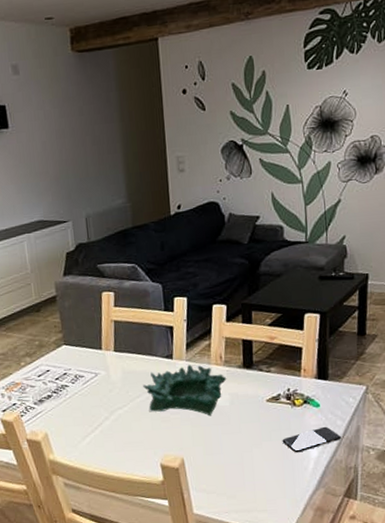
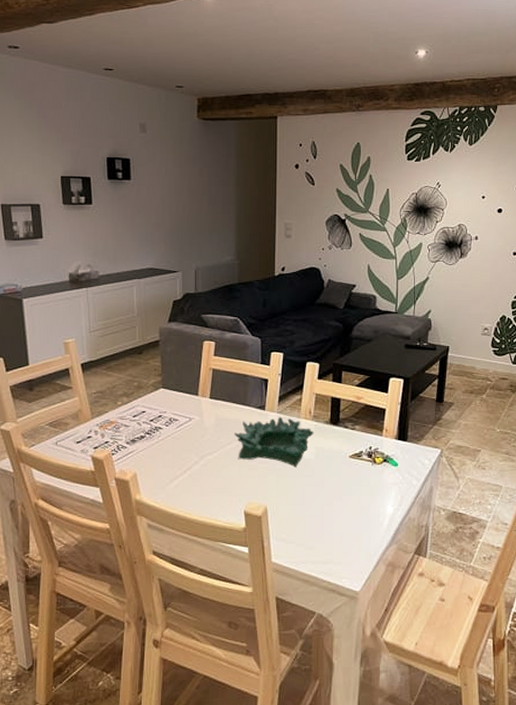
smartphone: present [282,426,341,453] -> none [361,485,416,509]

